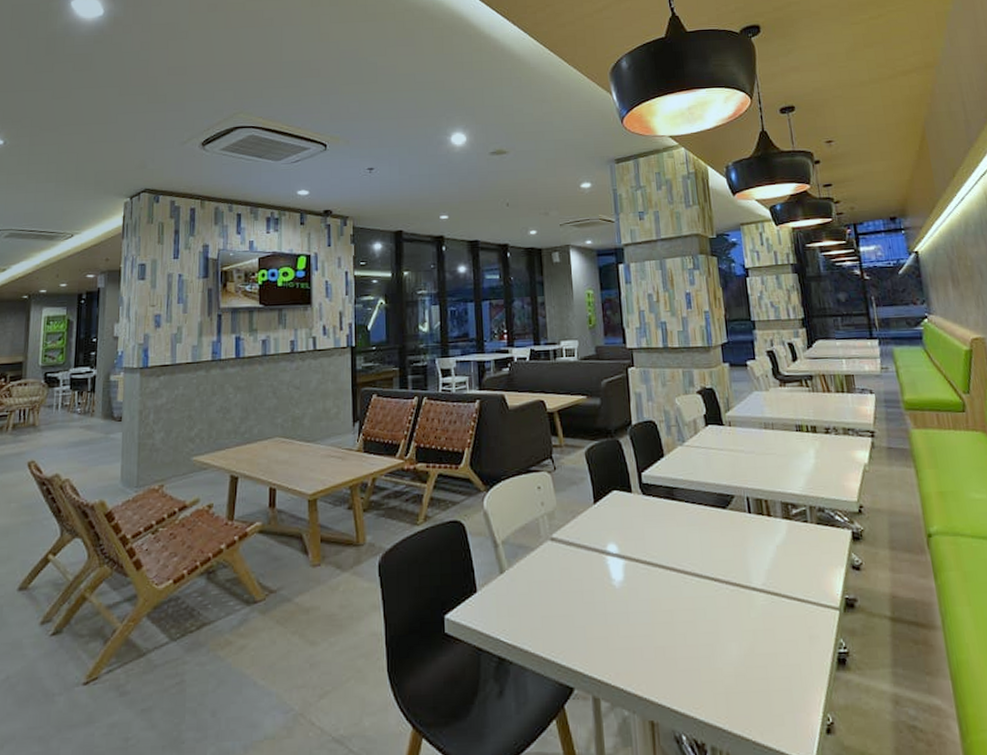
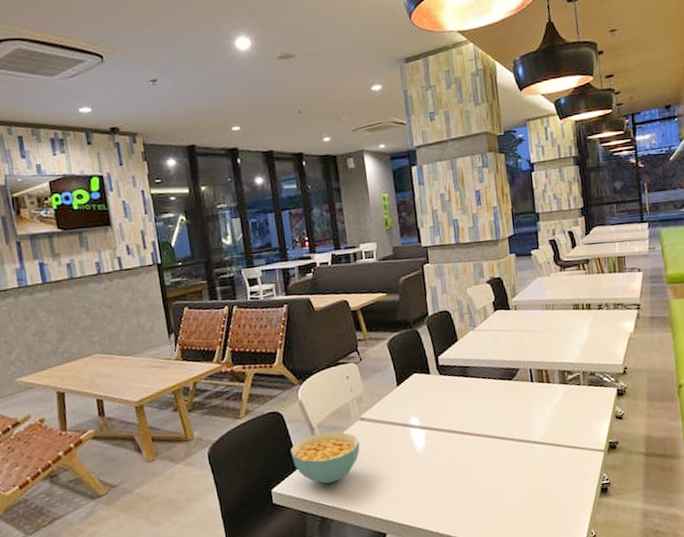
cereal bowl: none [470,551,548,615] -> present [290,431,360,484]

